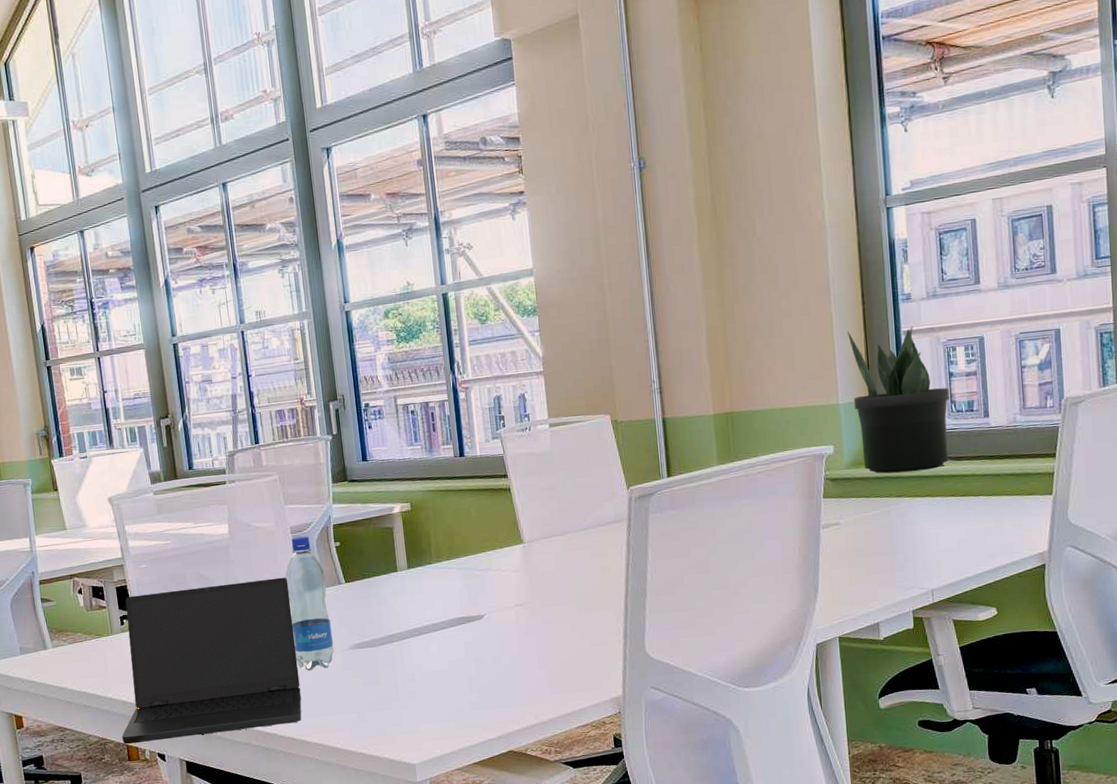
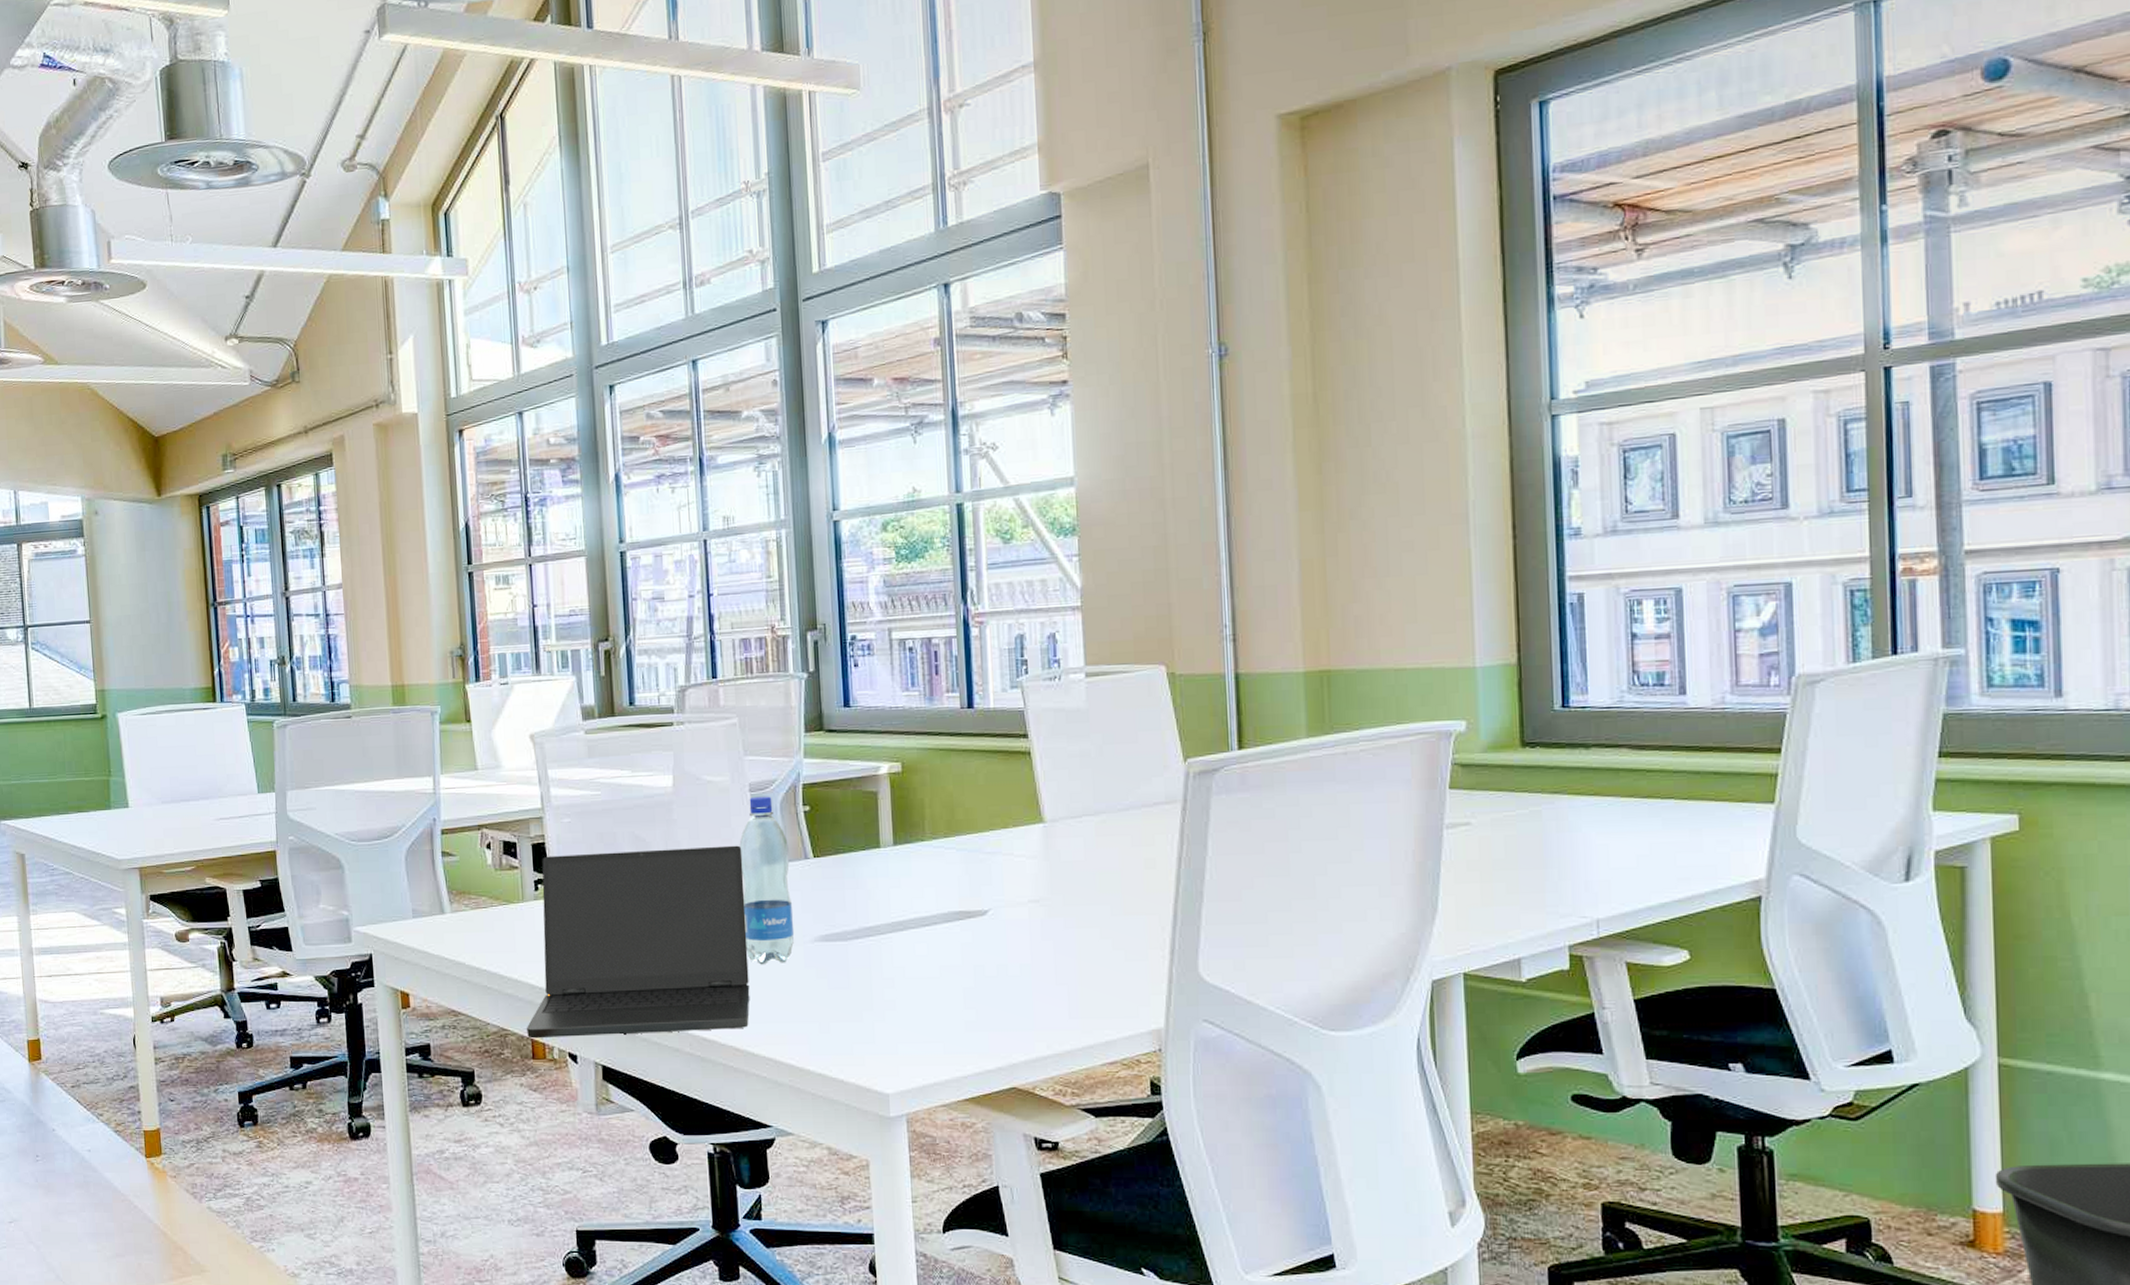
planter: present [848,326,949,474] -> none [1491,570,1630,763]

